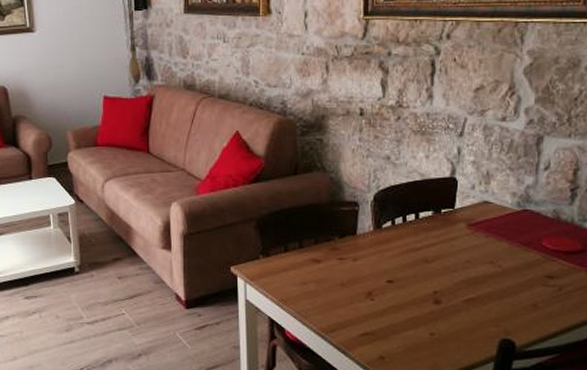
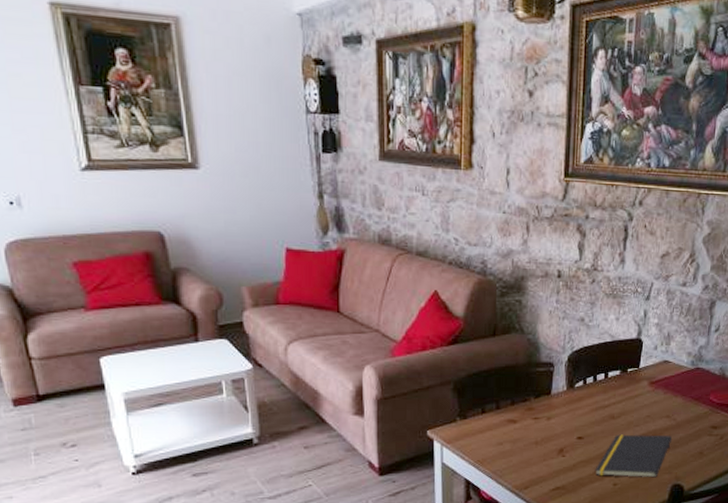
notepad: none [408,280,498,330] -> present [595,434,673,478]

